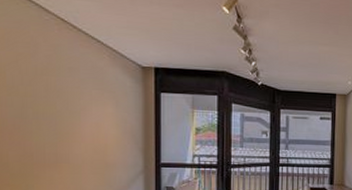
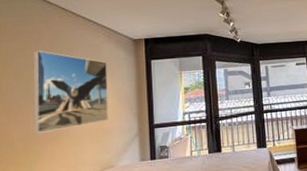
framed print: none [28,64,112,157] -> present [33,50,109,133]

